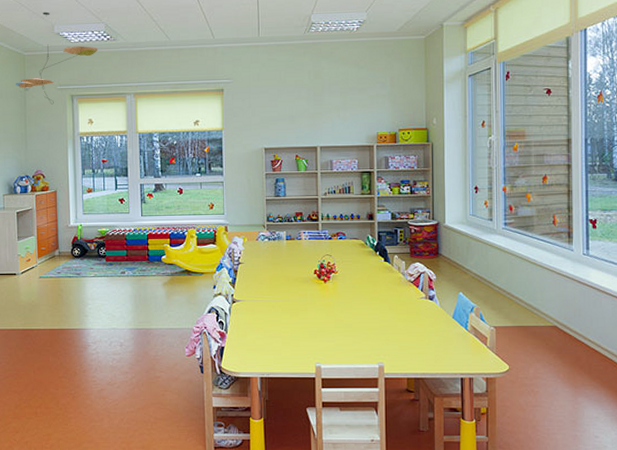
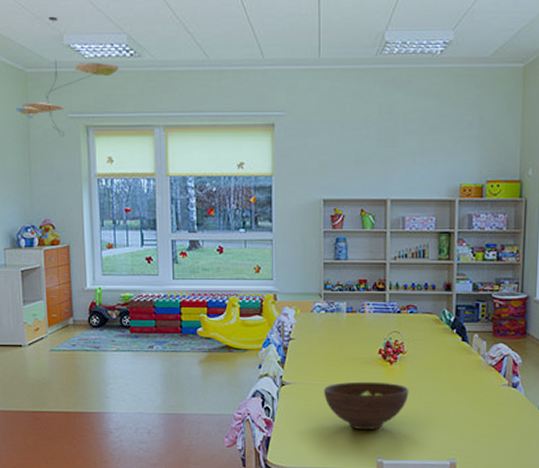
fruit bowl: none [269,297,341,339] -> present [324,381,409,429]

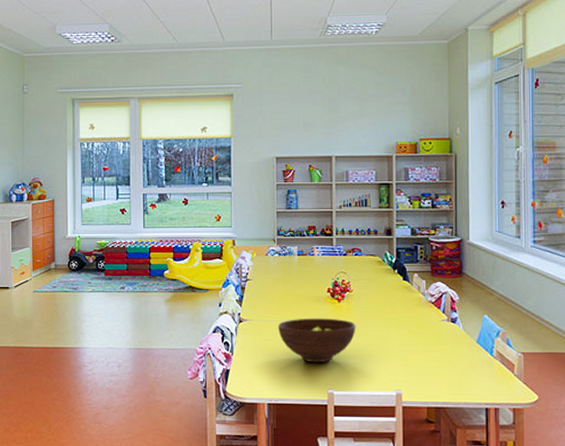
ceiling mobile: present [16,16,119,137] -> none [14,11,102,109]

